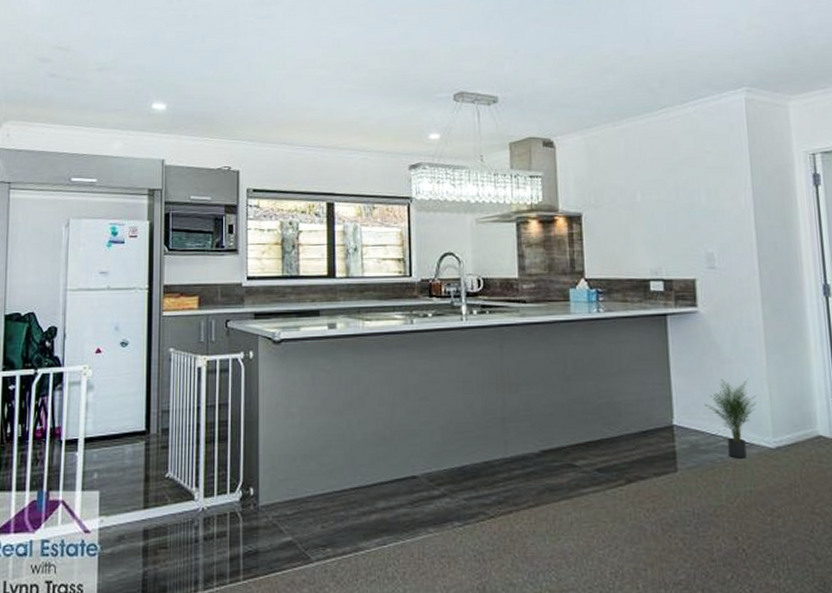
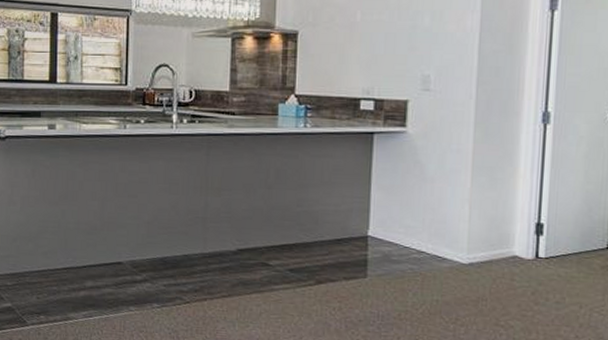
potted plant: present [705,378,757,459] -> none [402,196,456,271]

